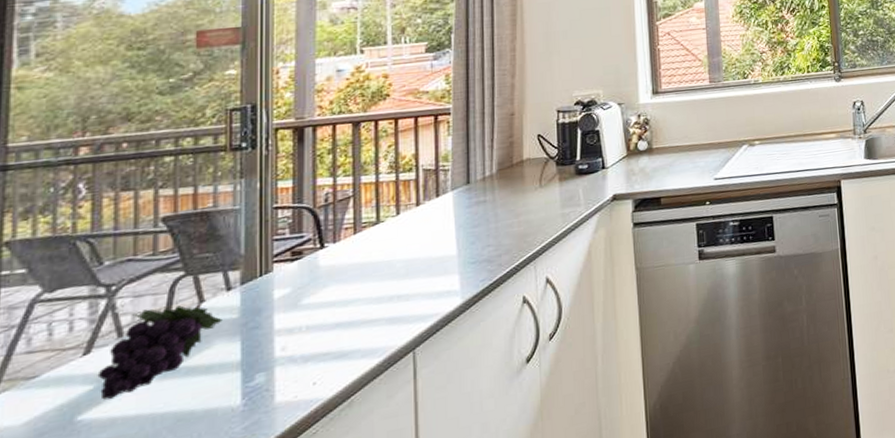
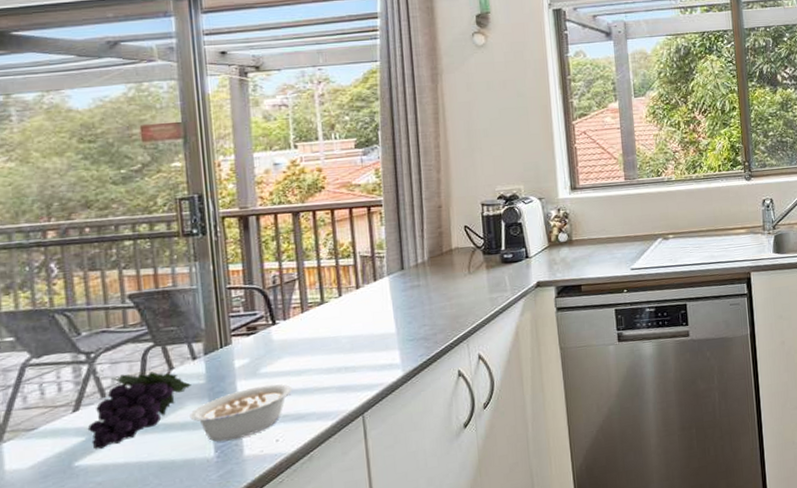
legume: none [217,316,337,387] -> present [190,383,293,442]

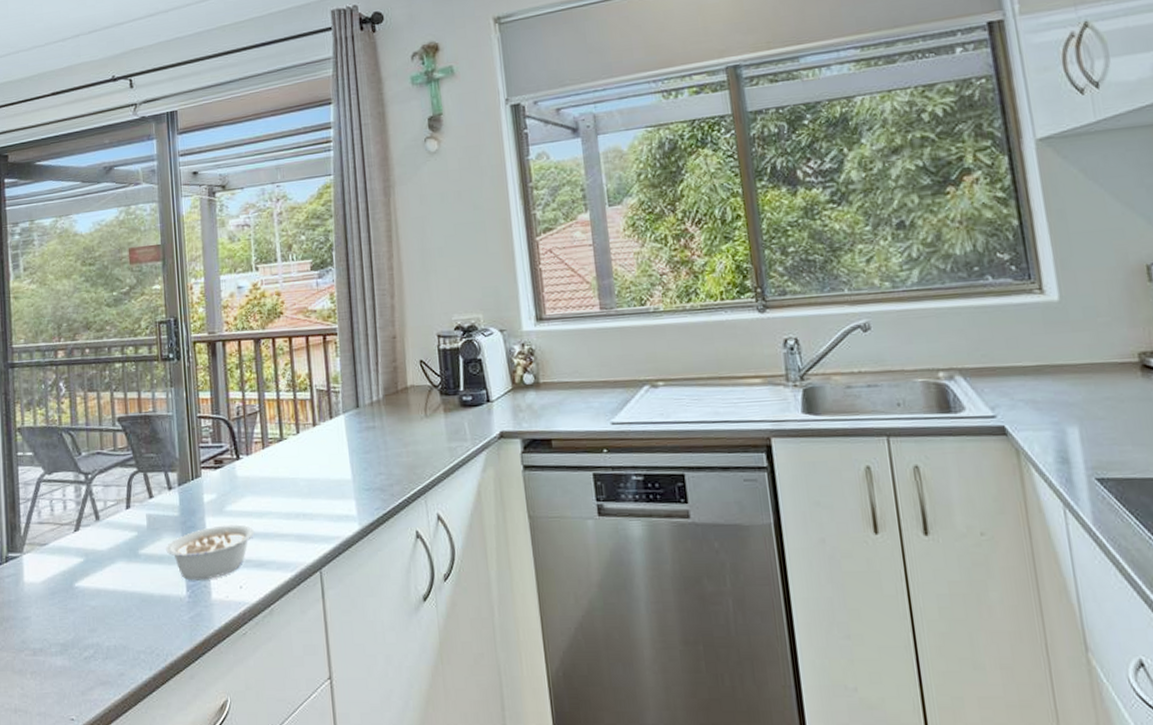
fruit: present [87,369,191,450] -> none [85,498,167,572]

